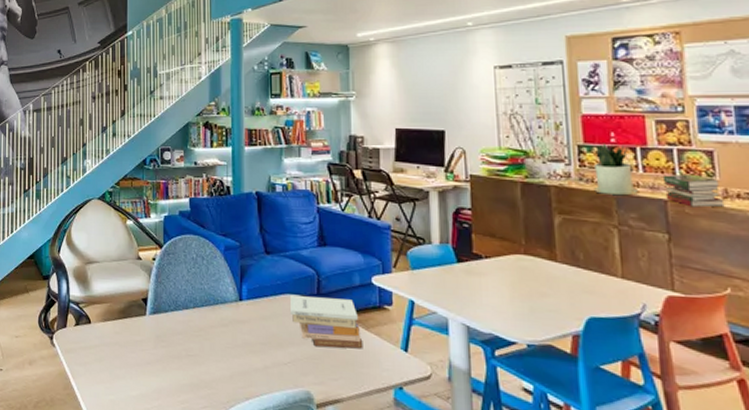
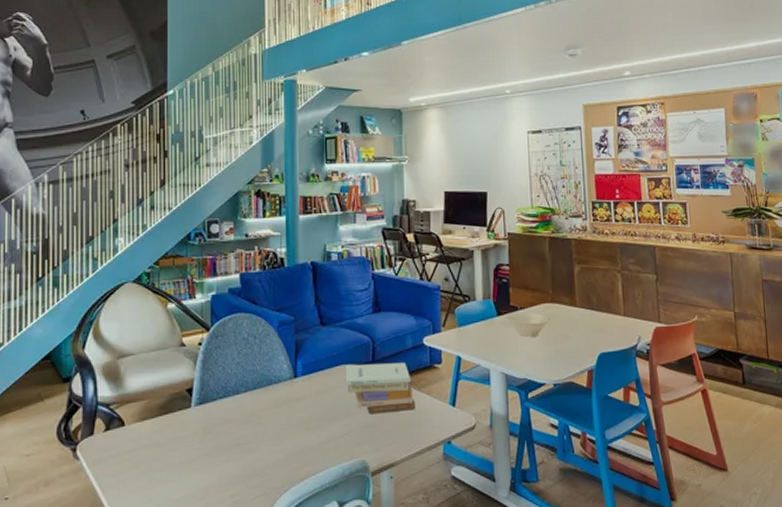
bowl: none [468,261,523,289] -> present [506,312,550,337]
planter: present [594,143,639,196] -> none [604,199,636,245]
books: present [662,173,725,208] -> none [652,222,694,251]

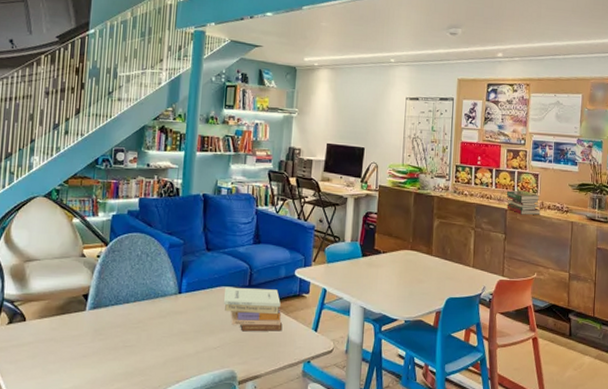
bowl: present [506,312,550,337] -> none [370,256,408,278]
books: none [652,222,694,251] -> present [506,190,541,216]

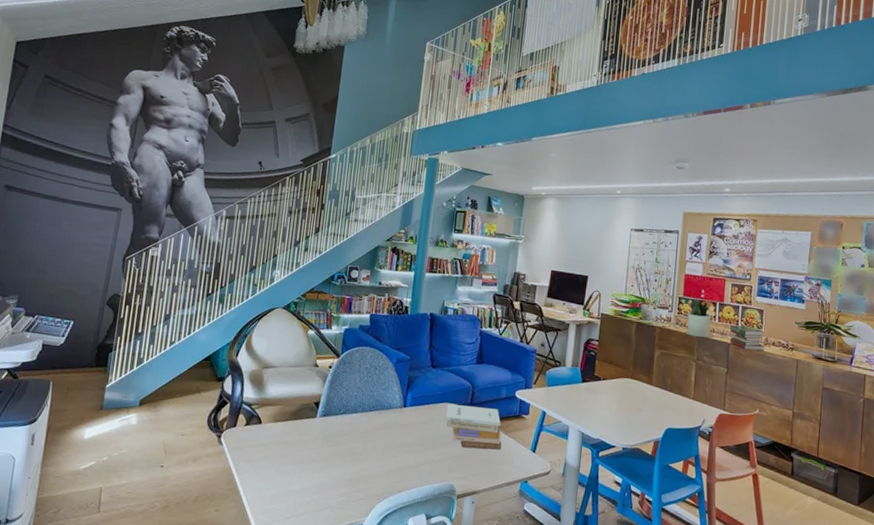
planter: none [463,164,491,206] -> present [685,297,714,339]

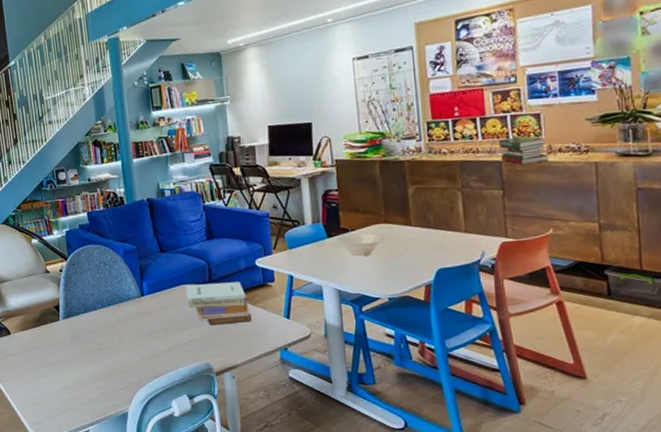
bowl: none [589,382,628,405] -> present [337,233,384,256]
planter: present [685,297,714,339] -> none [441,117,479,164]

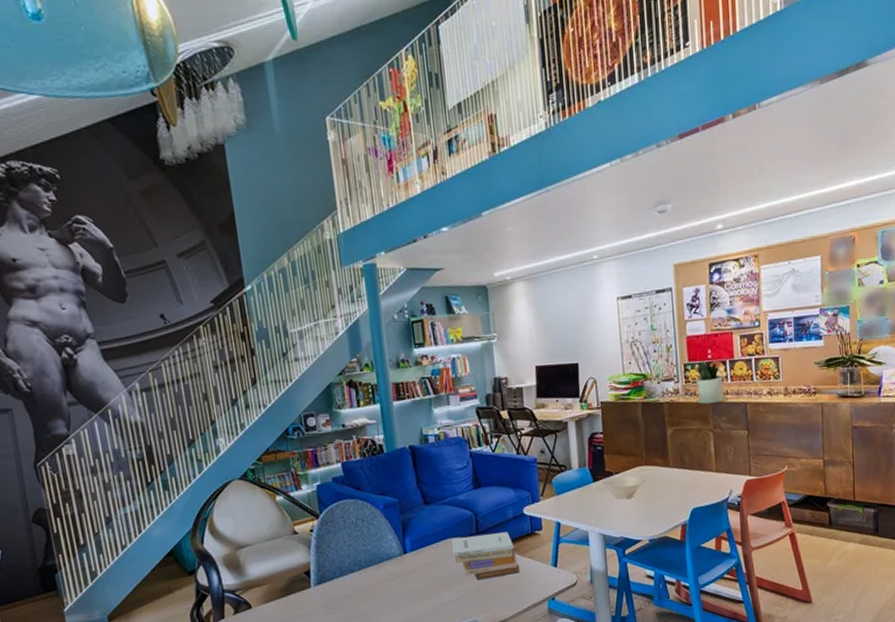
planter: none [441,117,479,164] -> present [696,359,728,405]
books: present [498,135,549,165] -> none [744,378,785,406]

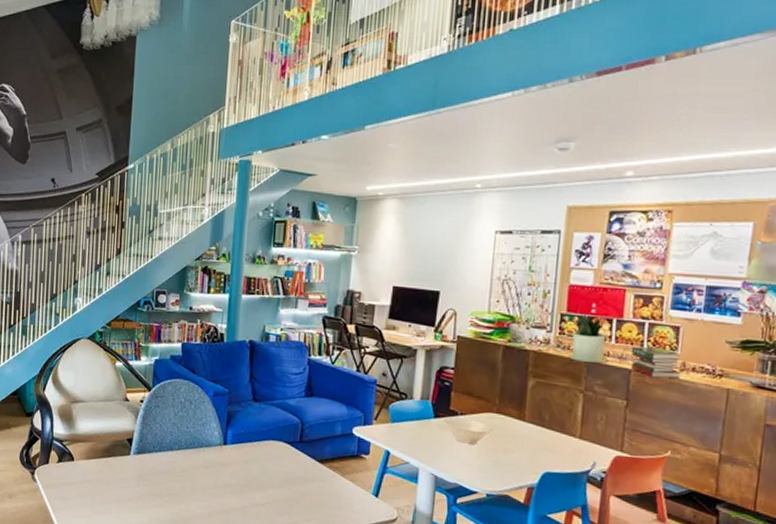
books: present [452,532,520,580] -> none [271,441,338,494]
books: none [744,378,785,406] -> present [630,346,681,379]

